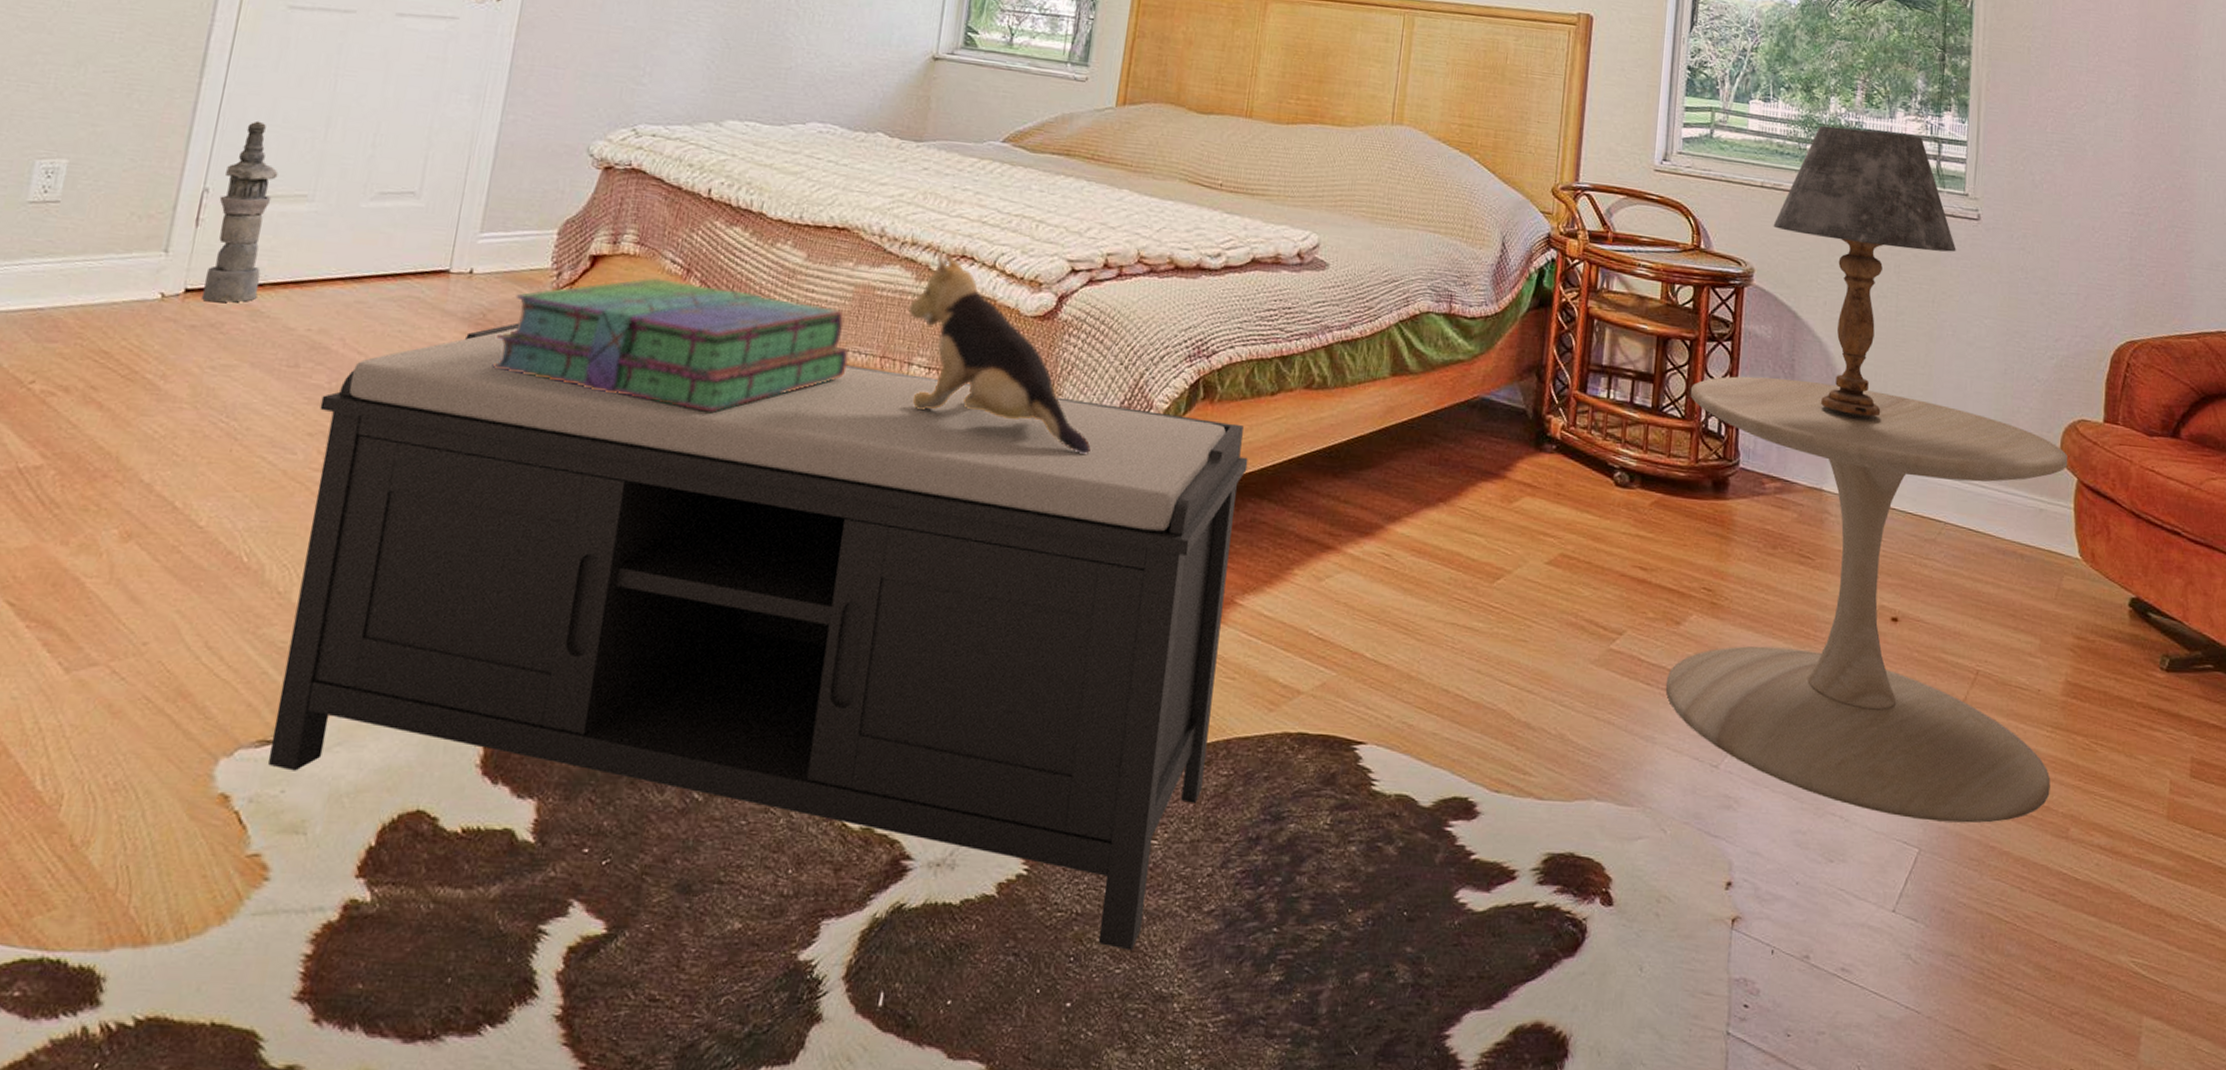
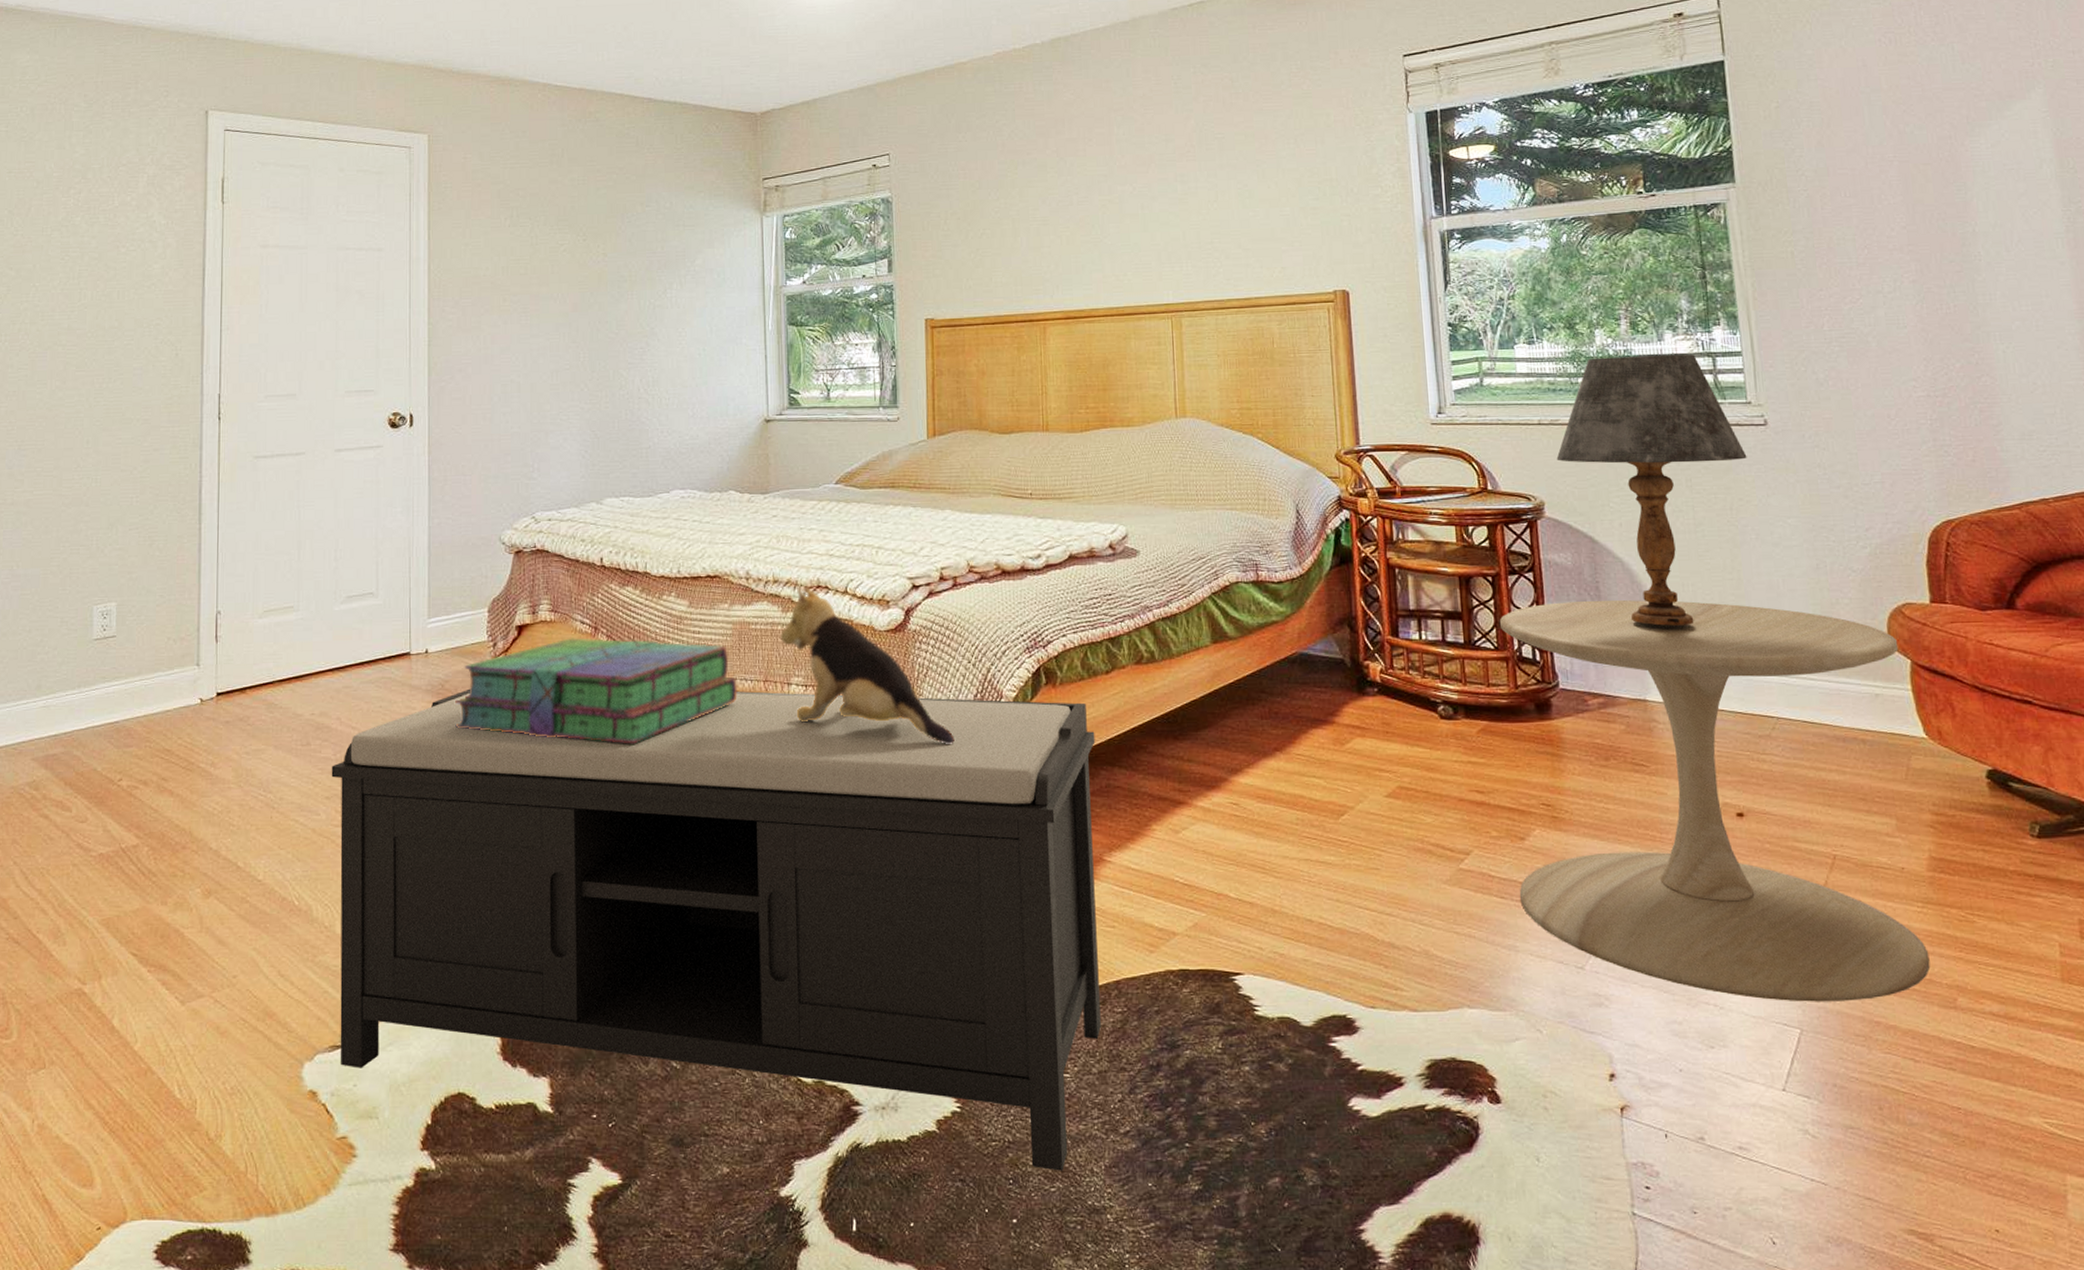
lantern: present [201,121,278,303] -> none [229,552,270,700]

